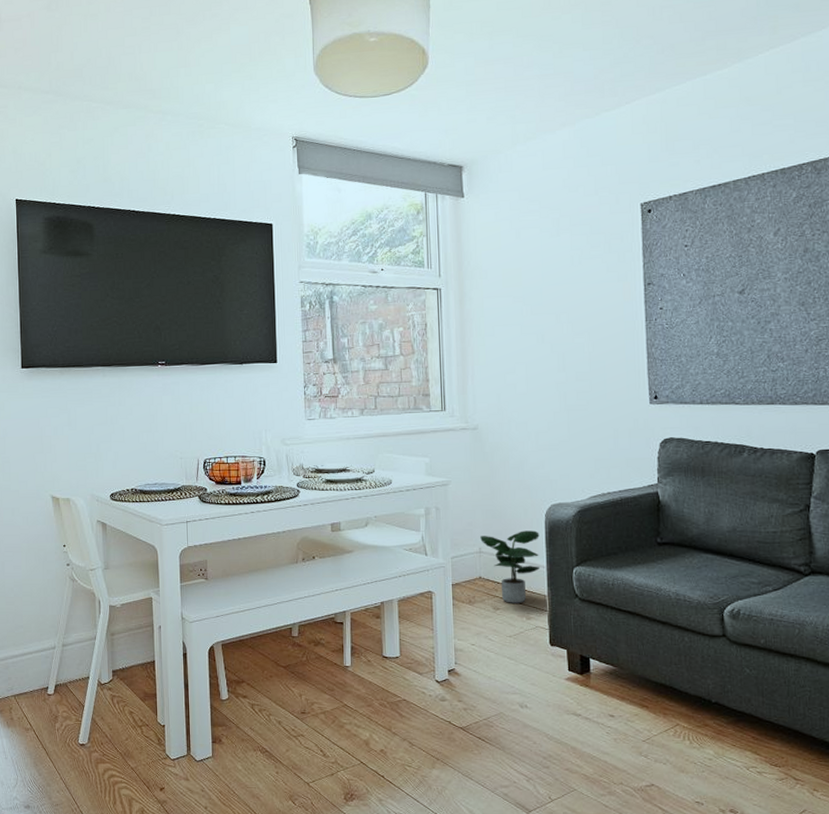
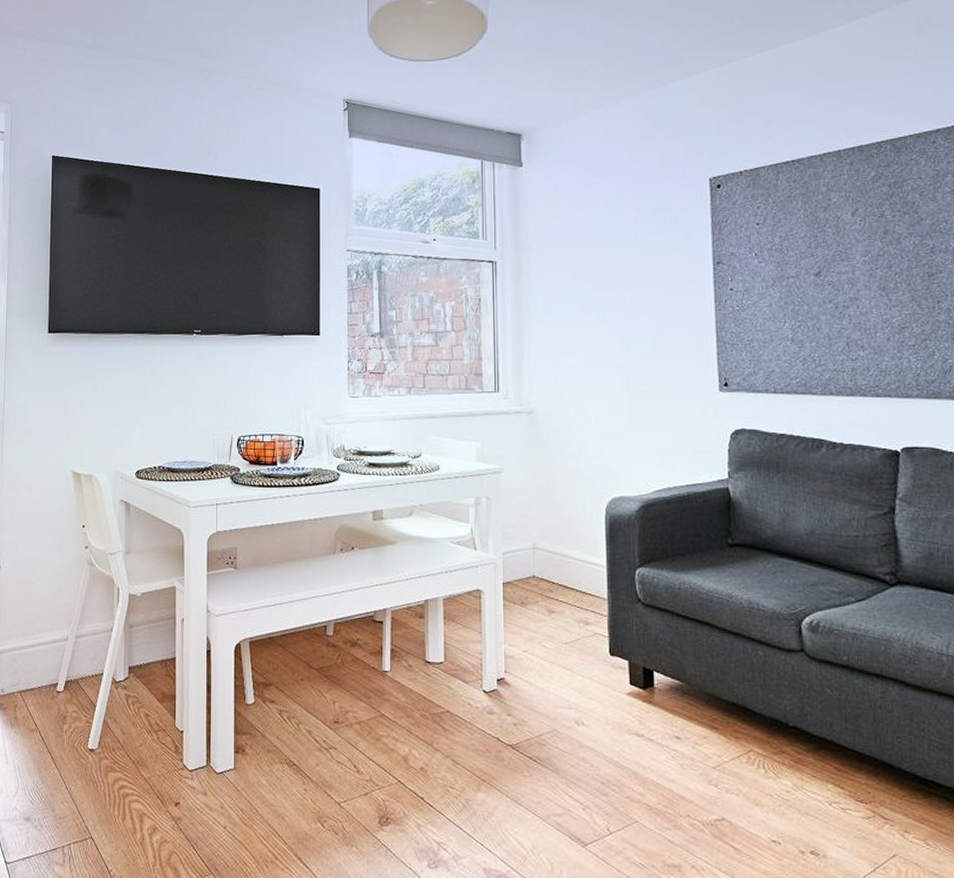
potted plant: present [480,530,541,603] -> none [535,526,600,607]

